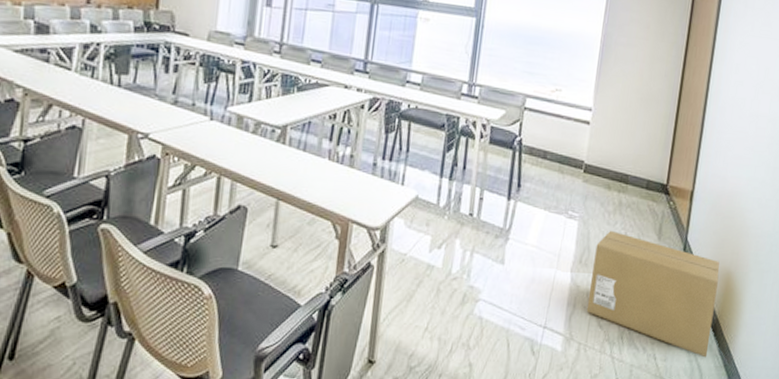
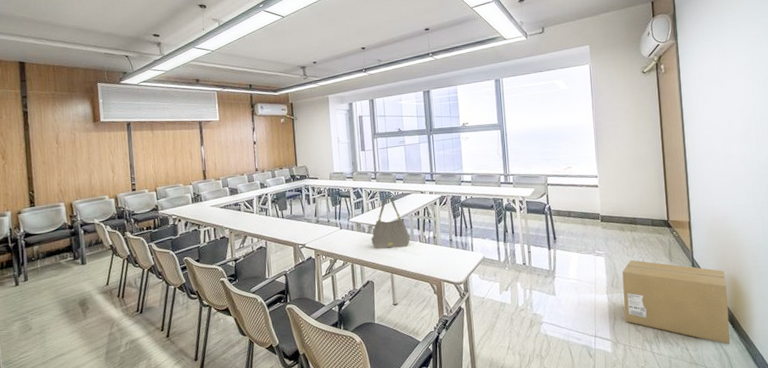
handbag: none [254,83,317,164] -> present [370,196,411,249]

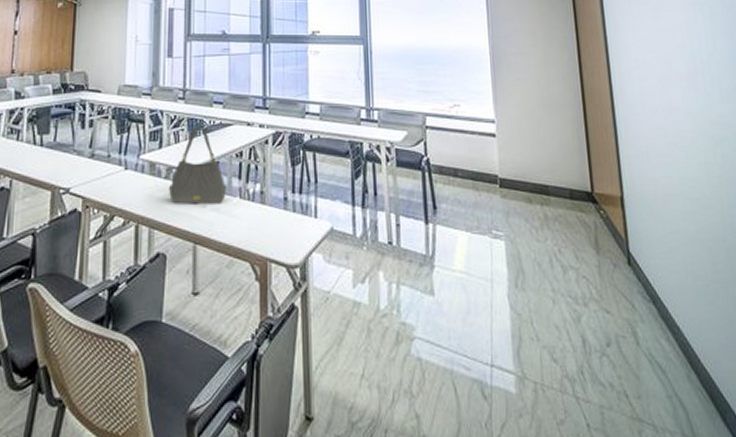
box: present [622,260,731,345] -> none [530,249,688,392]

